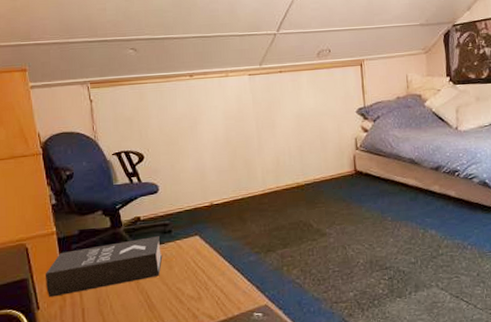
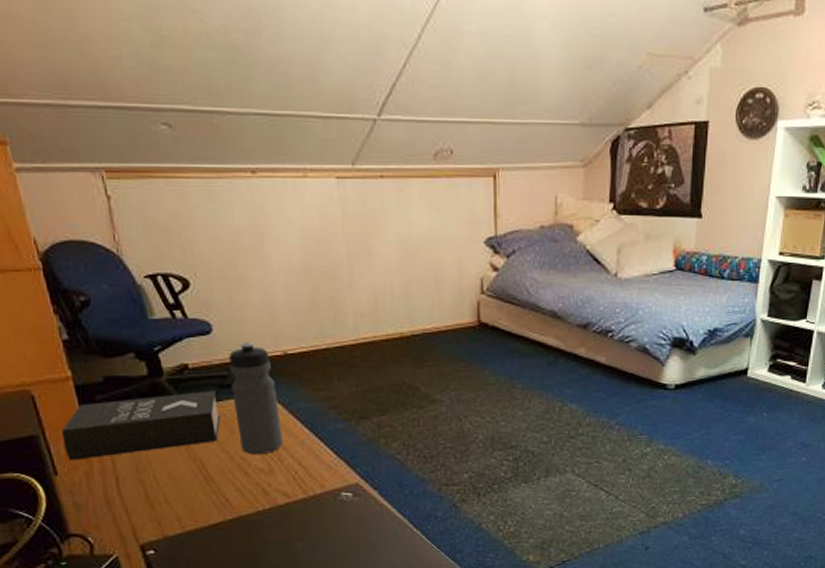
water bottle: none [170,197,209,286] -> present [229,341,283,455]

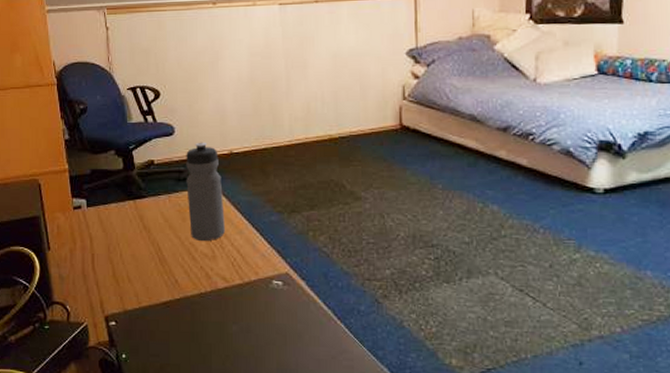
book: present [61,391,221,461] -> none [56,184,176,239]

